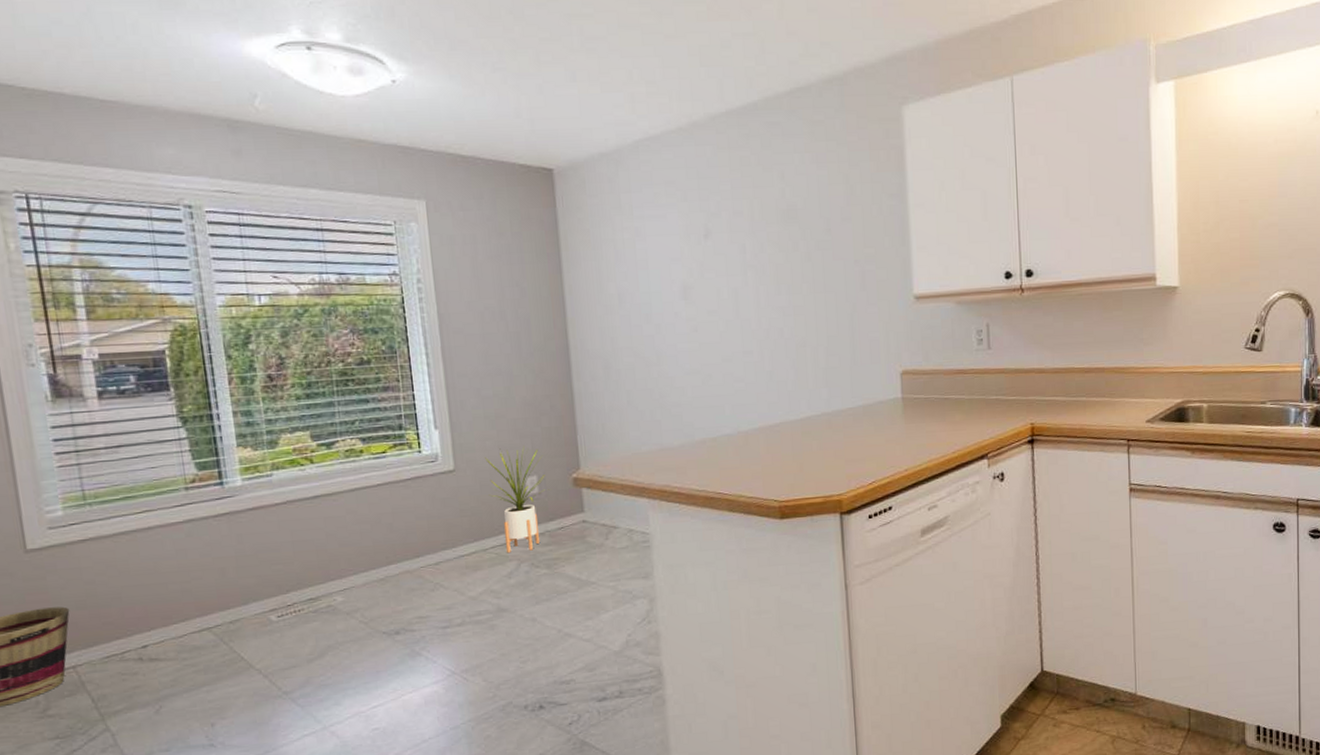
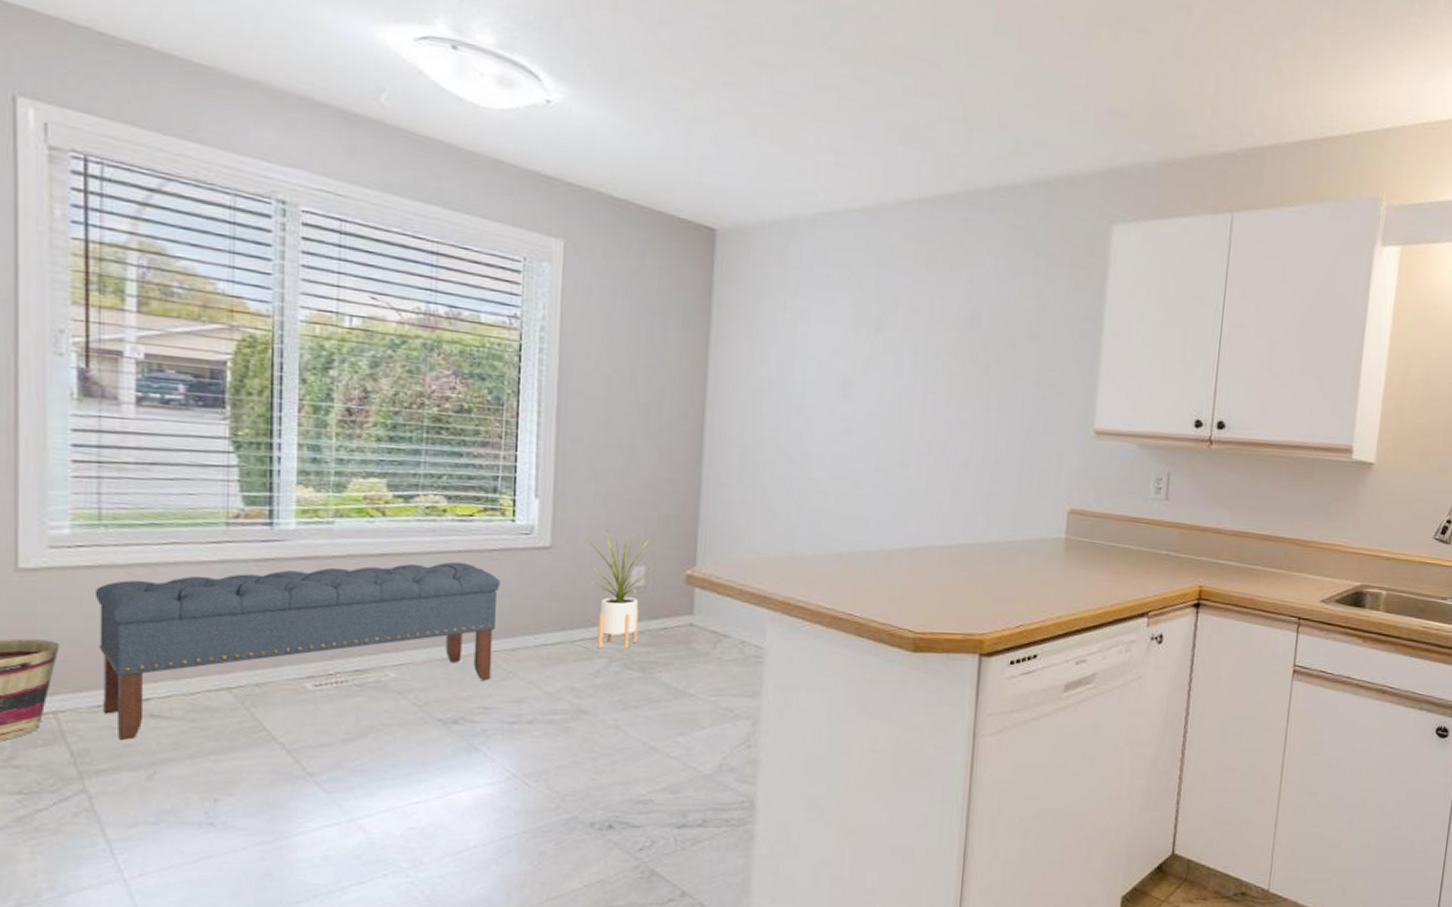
bench: none [89,494,422,684] -> present [94,561,500,741]

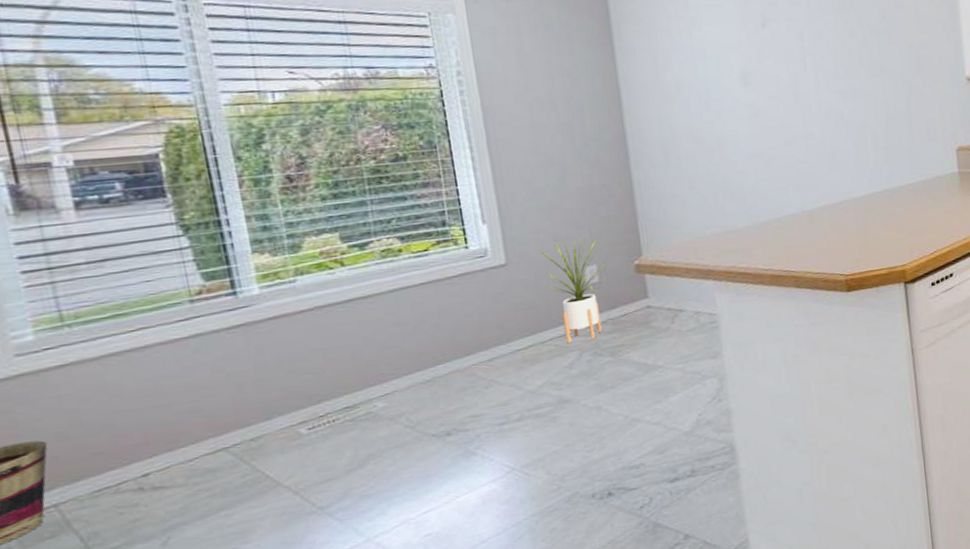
bench: present [94,561,500,741] -> none [71,293,475,518]

